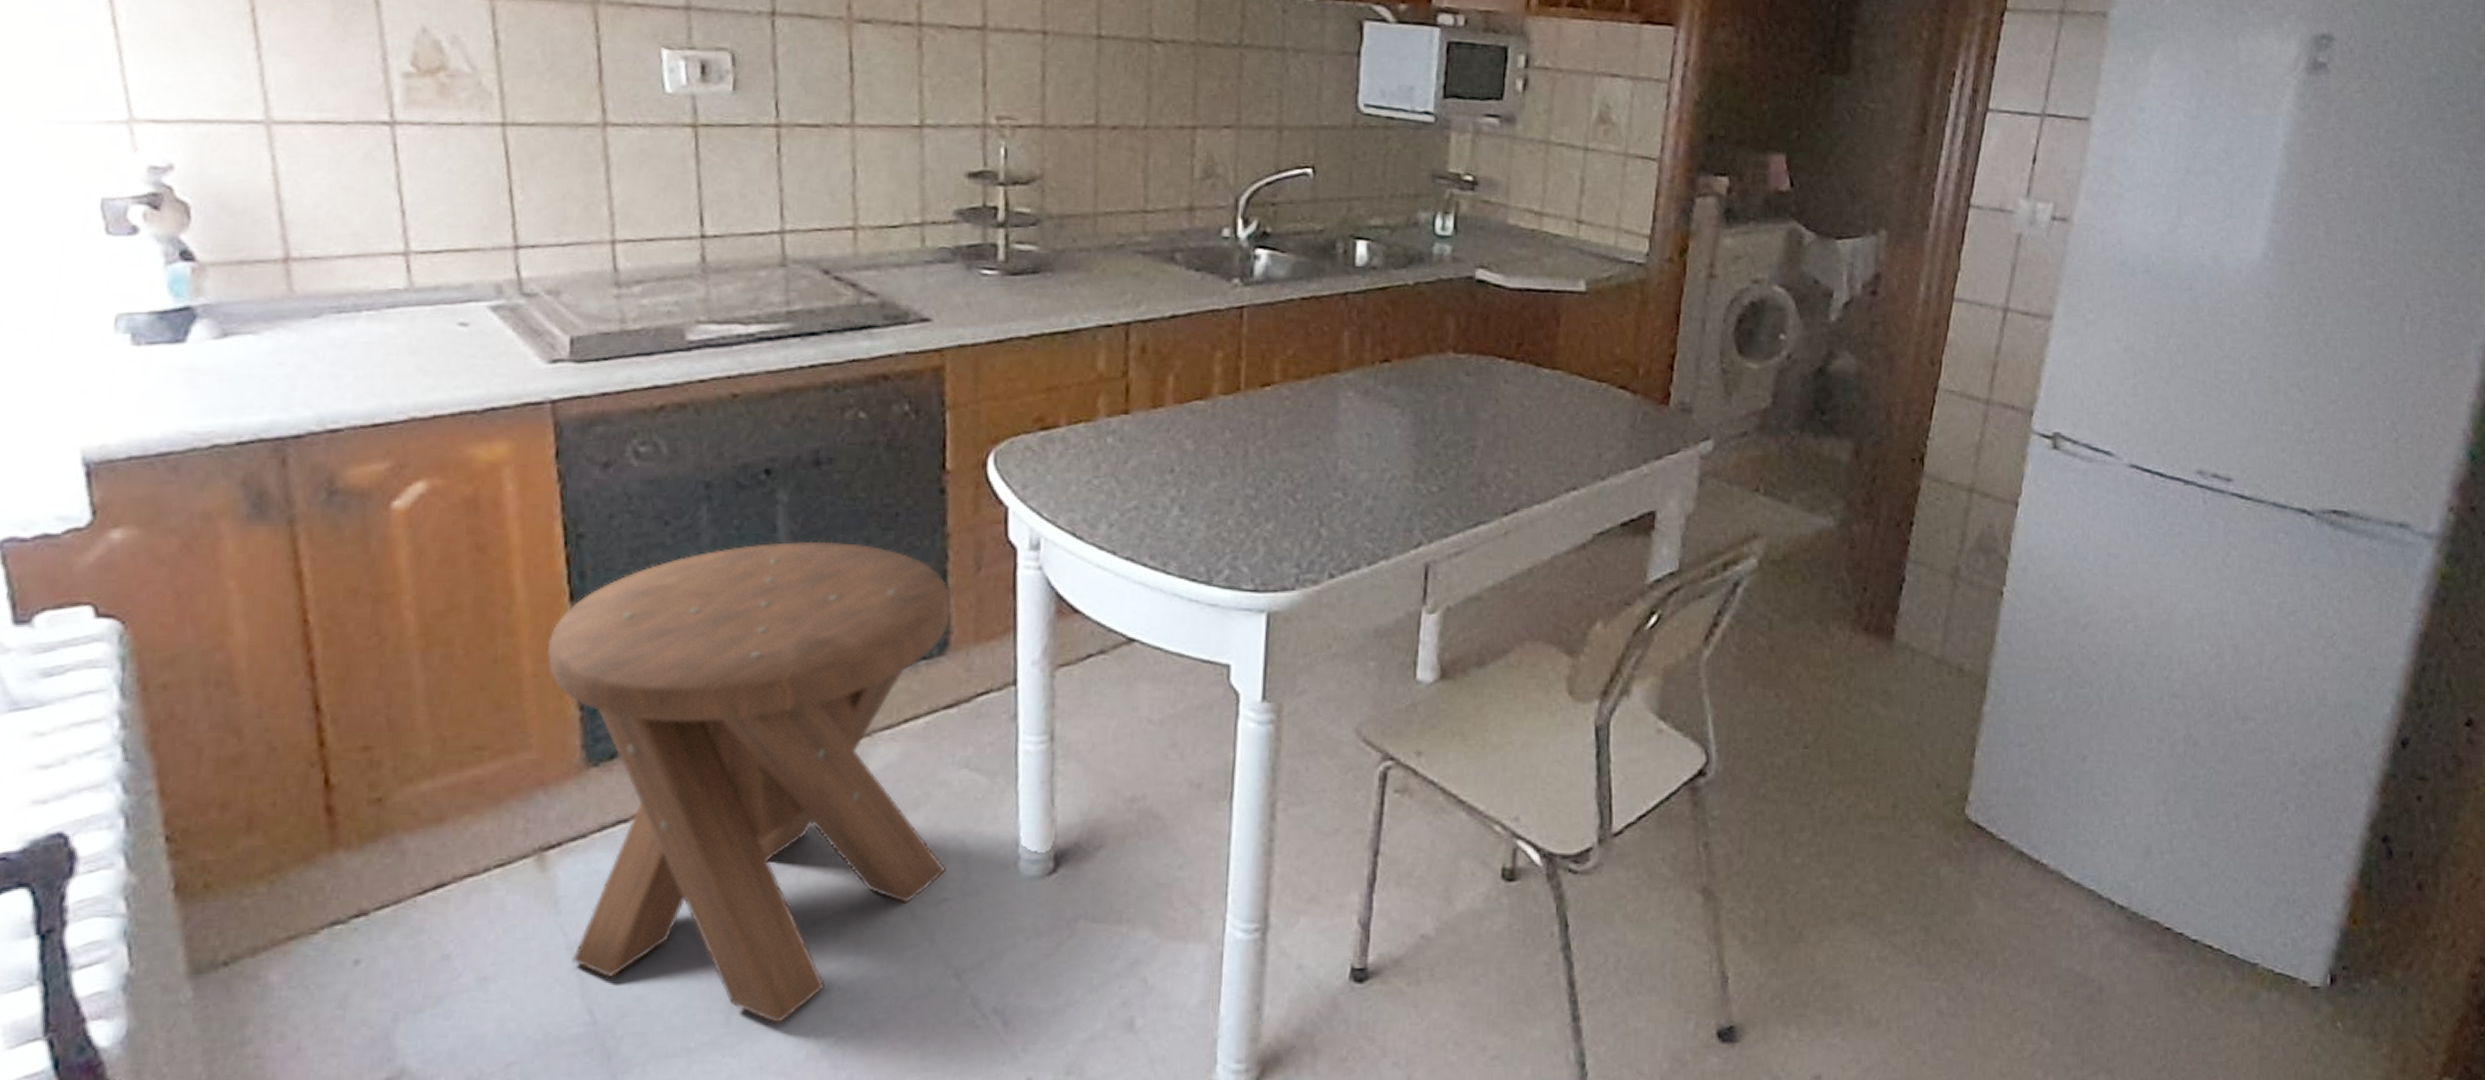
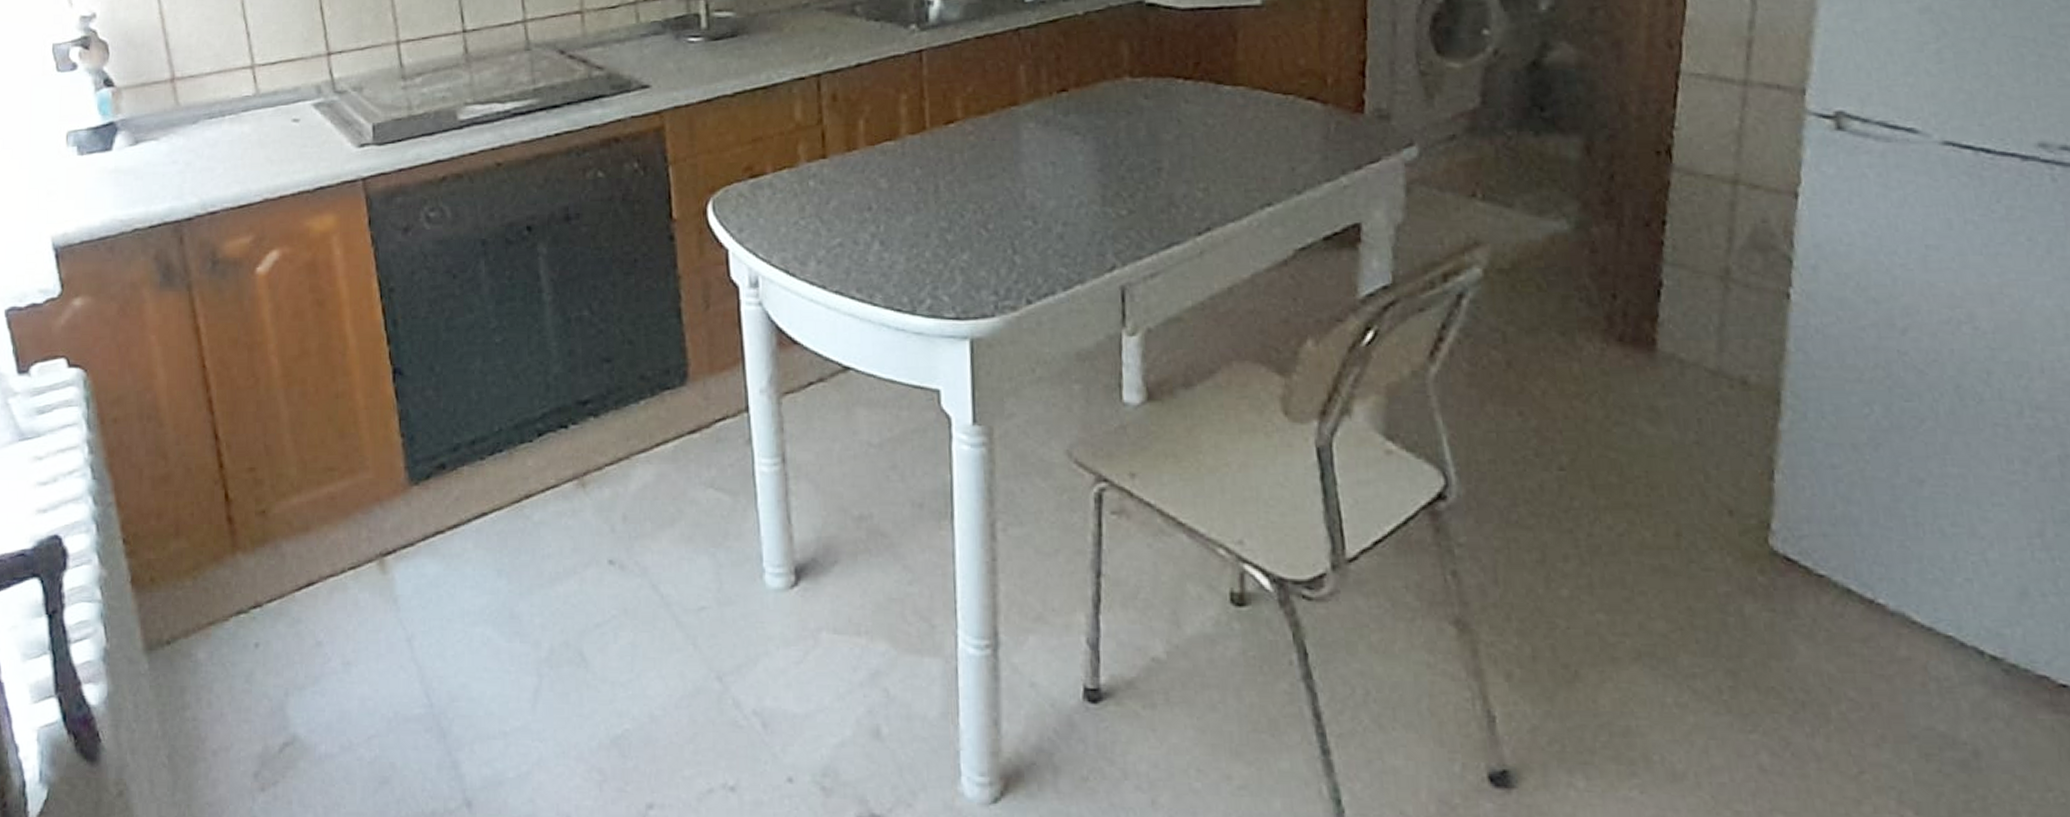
music stool: present [547,541,951,1024] -> none [373,286,703,714]

